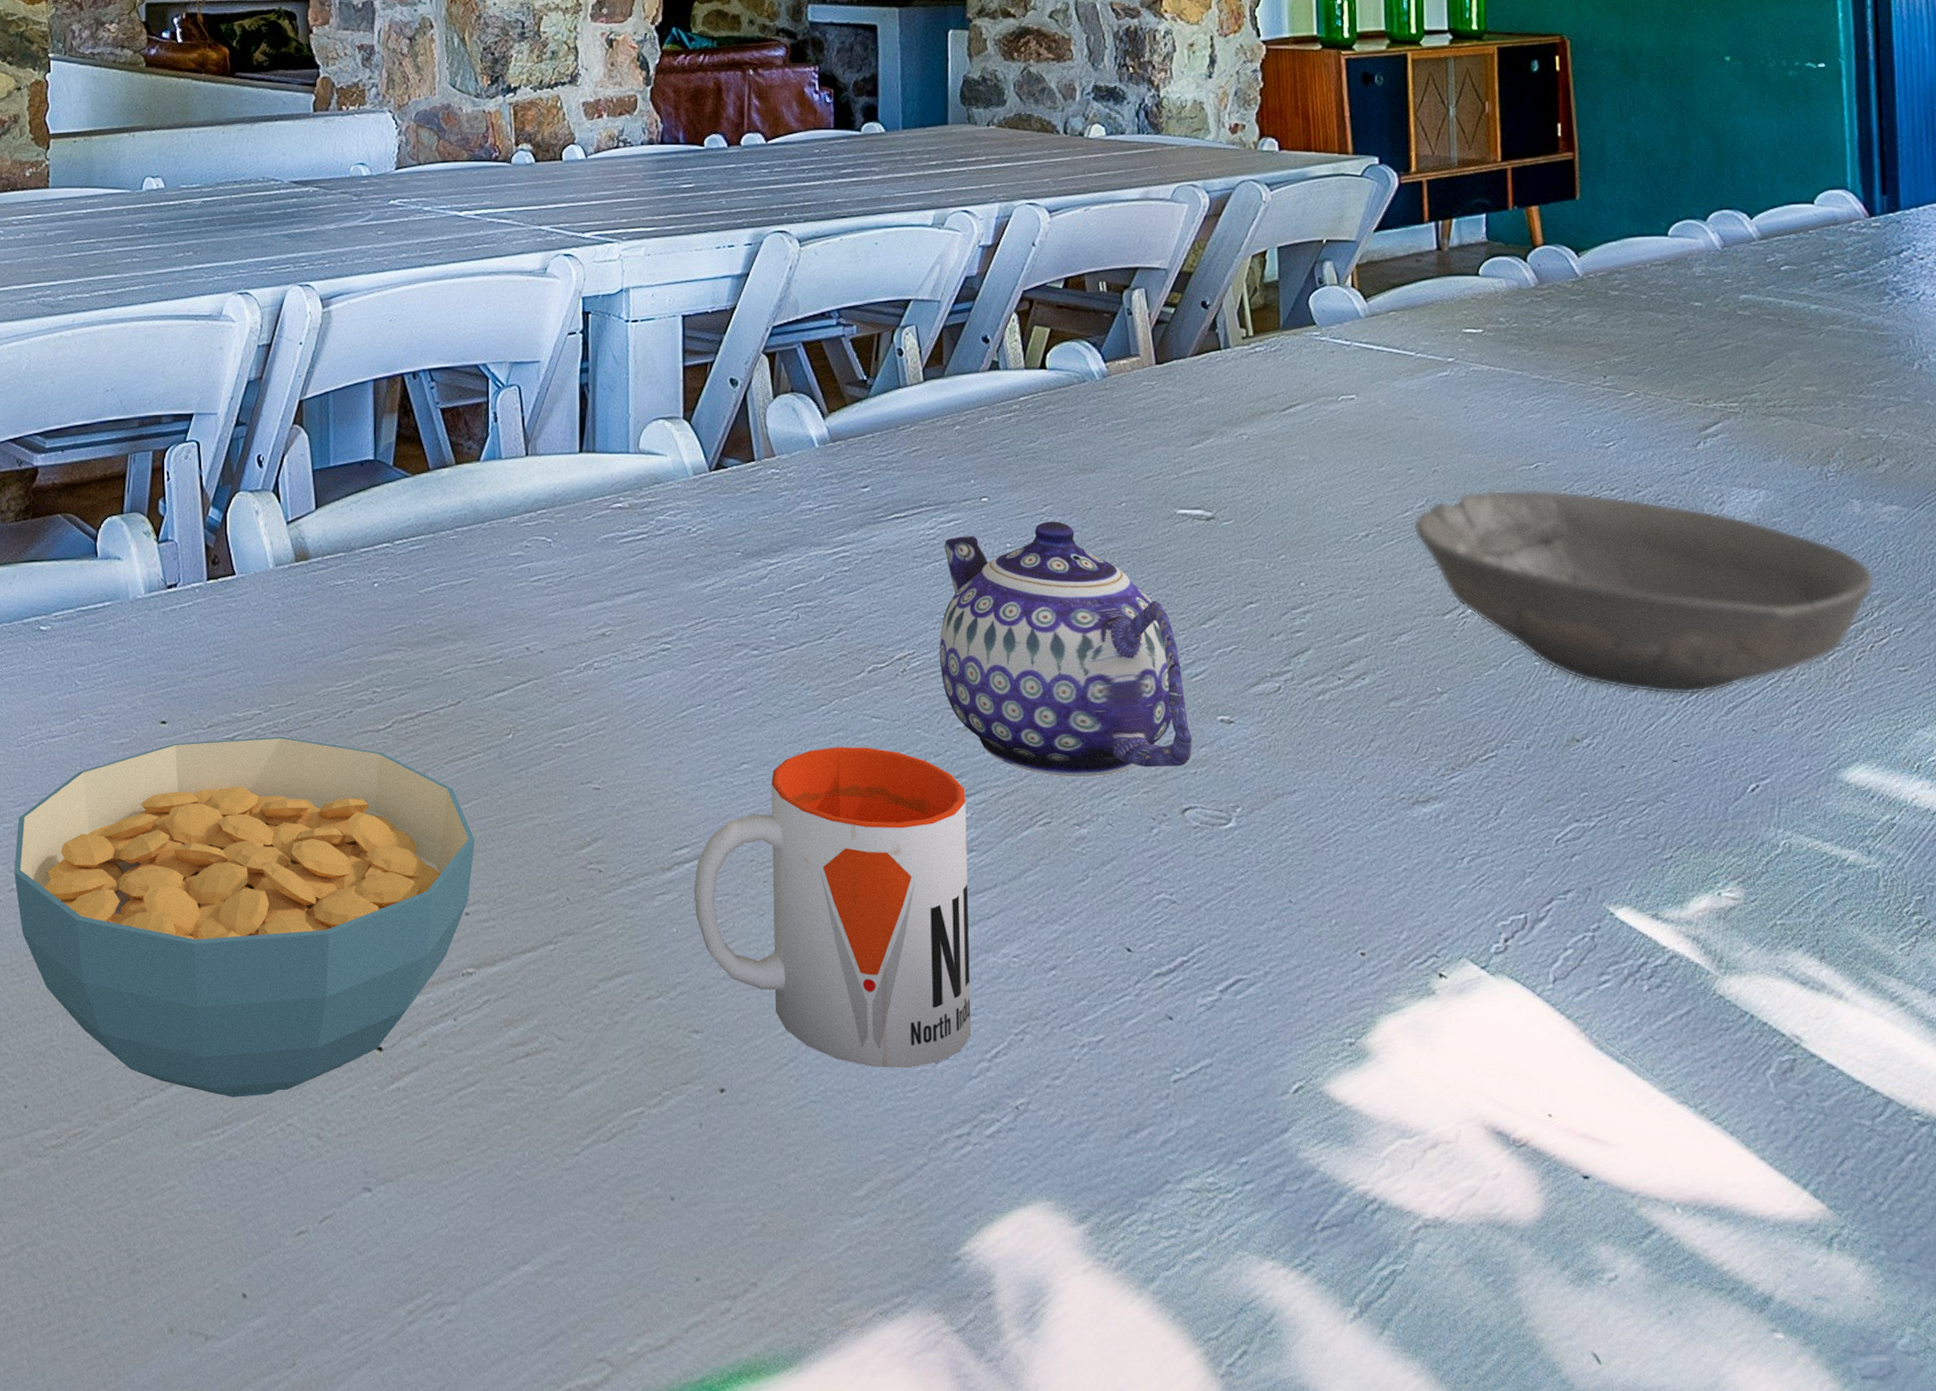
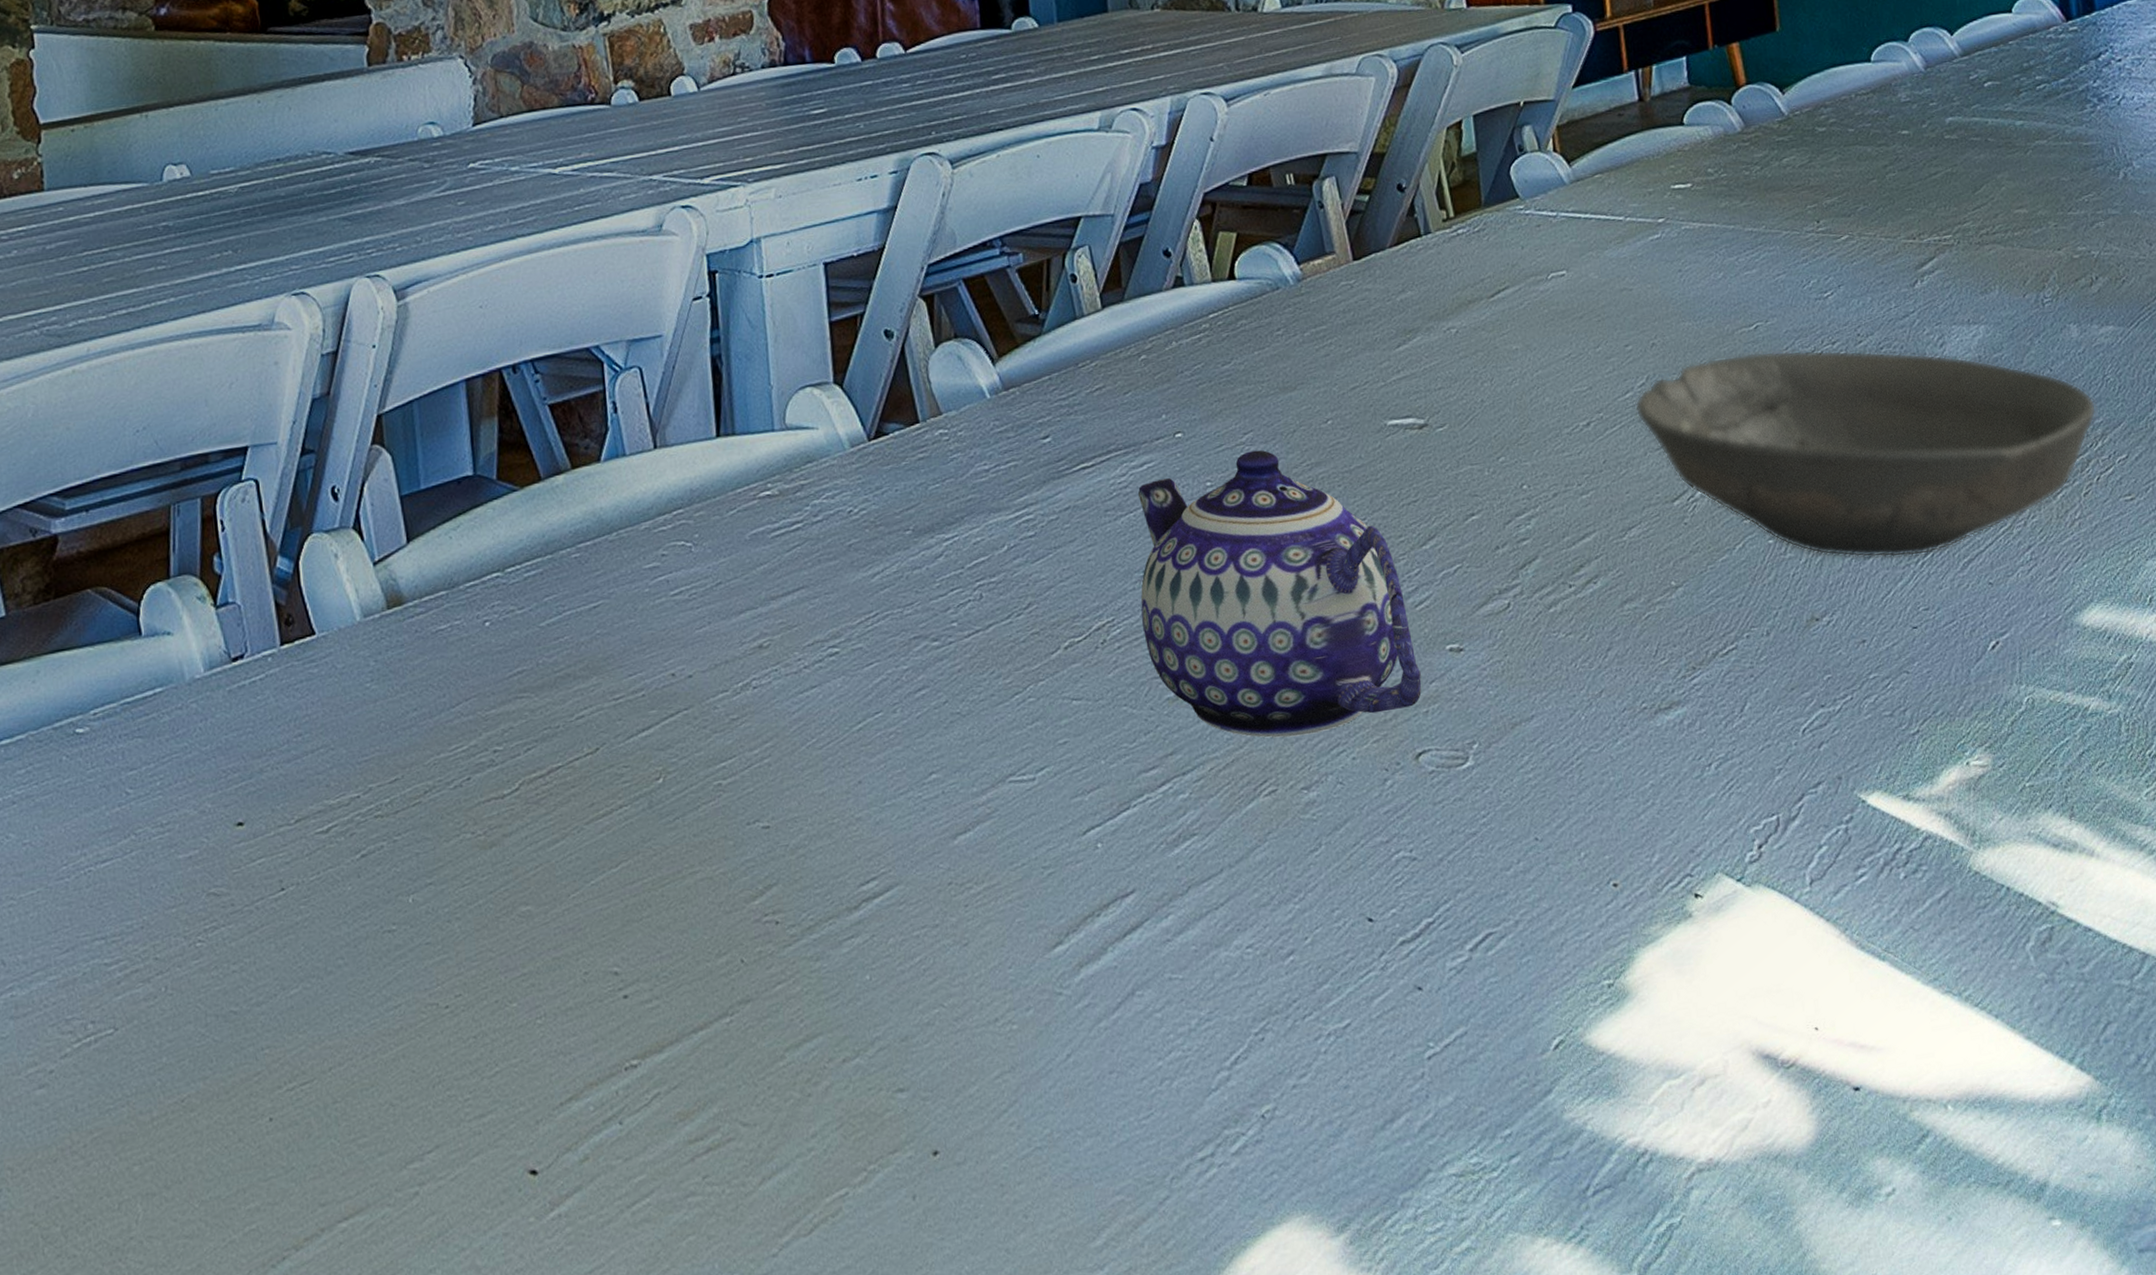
cereal bowl: present [14,736,475,1097] -> none [66,820,629,1261]
mug: present [693,747,972,1068] -> none [885,734,1208,1098]

